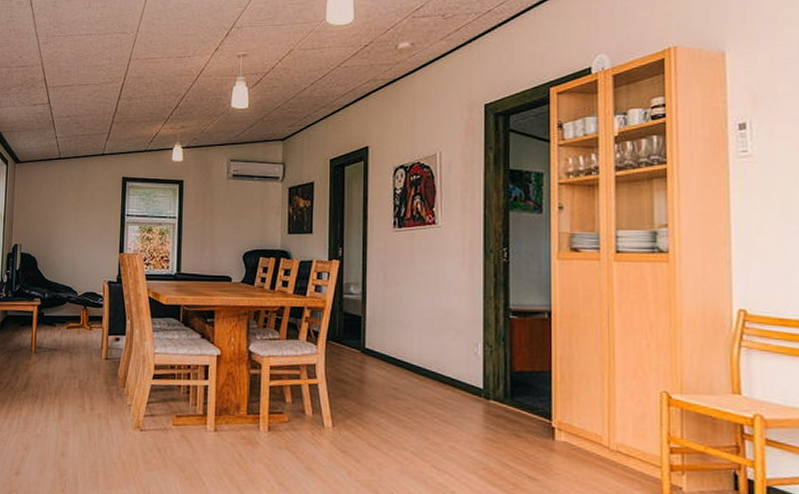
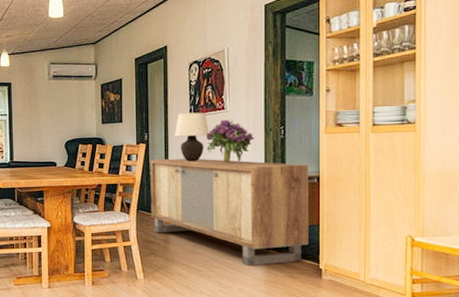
sideboard: none [343,279,538,419] -> present [150,158,309,266]
table lamp: none [375,226,416,285] -> present [175,112,209,162]
bouquet: none [413,236,471,289] -> present [206,119,254,163]

